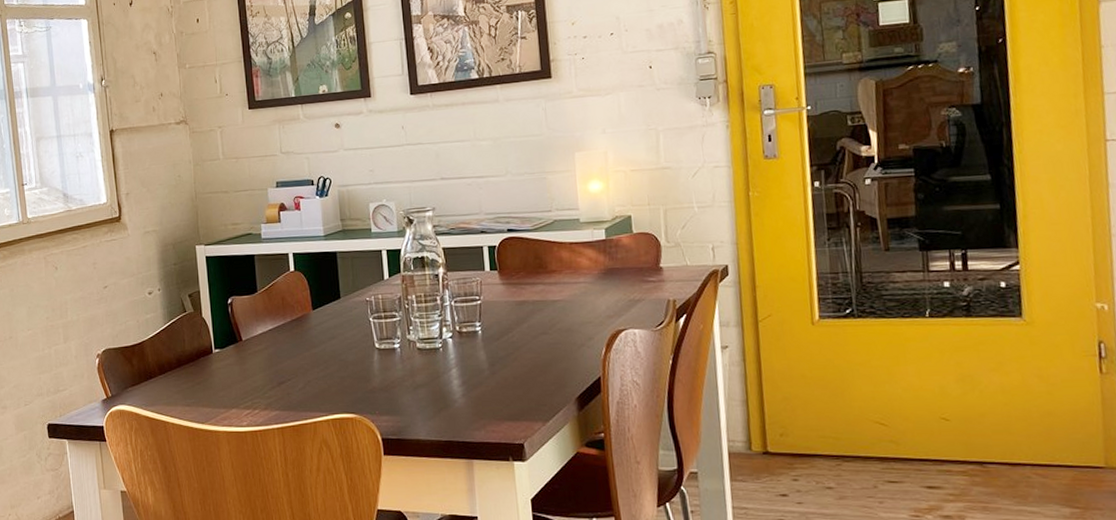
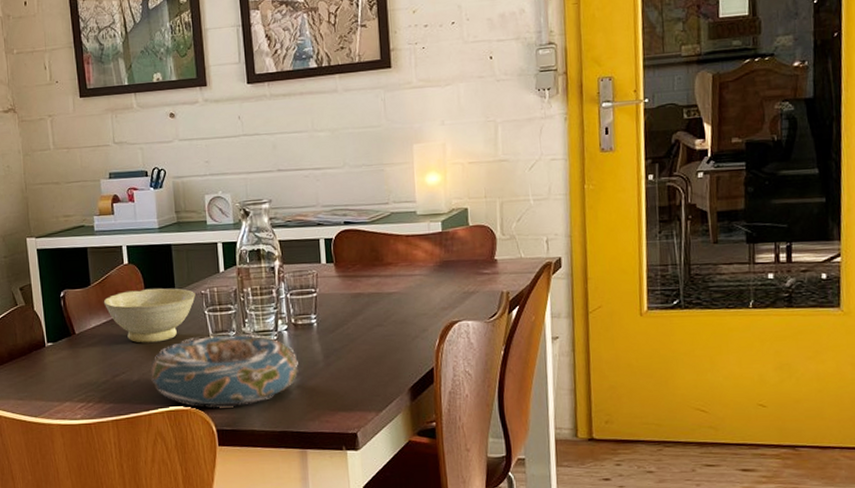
bowl: none [270,295,361,350] -> present [103,288,196,343]
decorative bowl: none [315,341,464,416] -> present [150,333,299,407]

